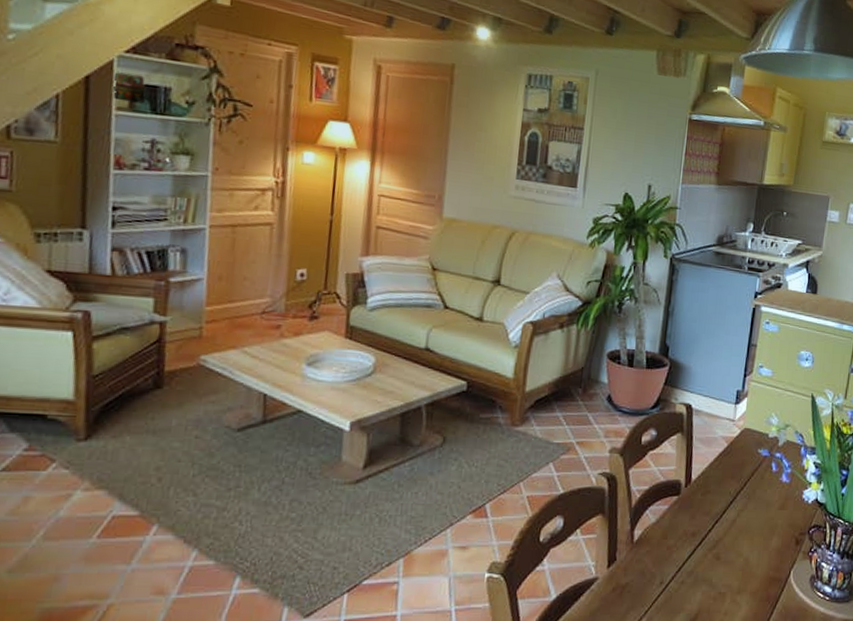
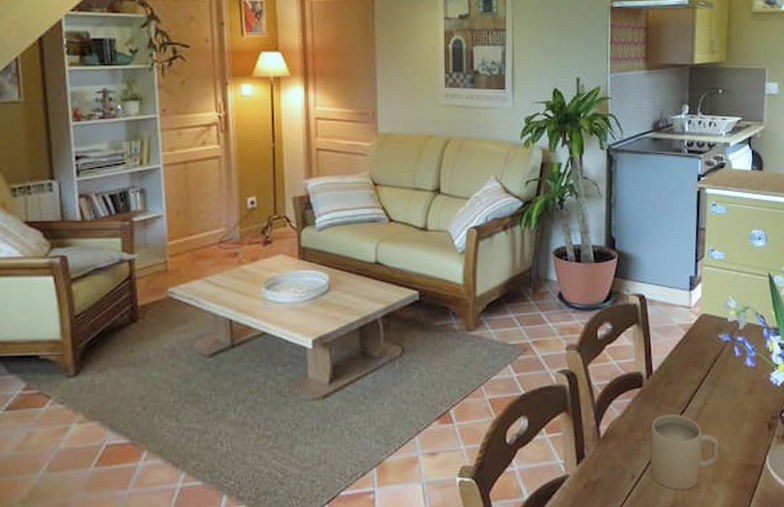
mug: none [679,523,748,599] -> present [650,413,719,490]

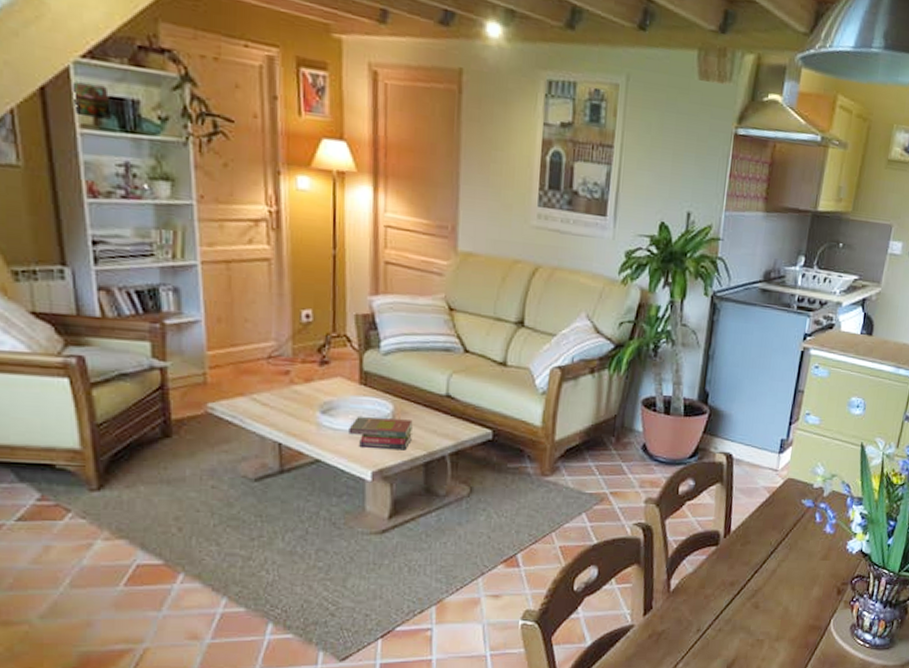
books: none [290,288,347,318] -> present [348,417,413,451]
mug: present [650,413,719,490] -> none [716,573,788,645]

